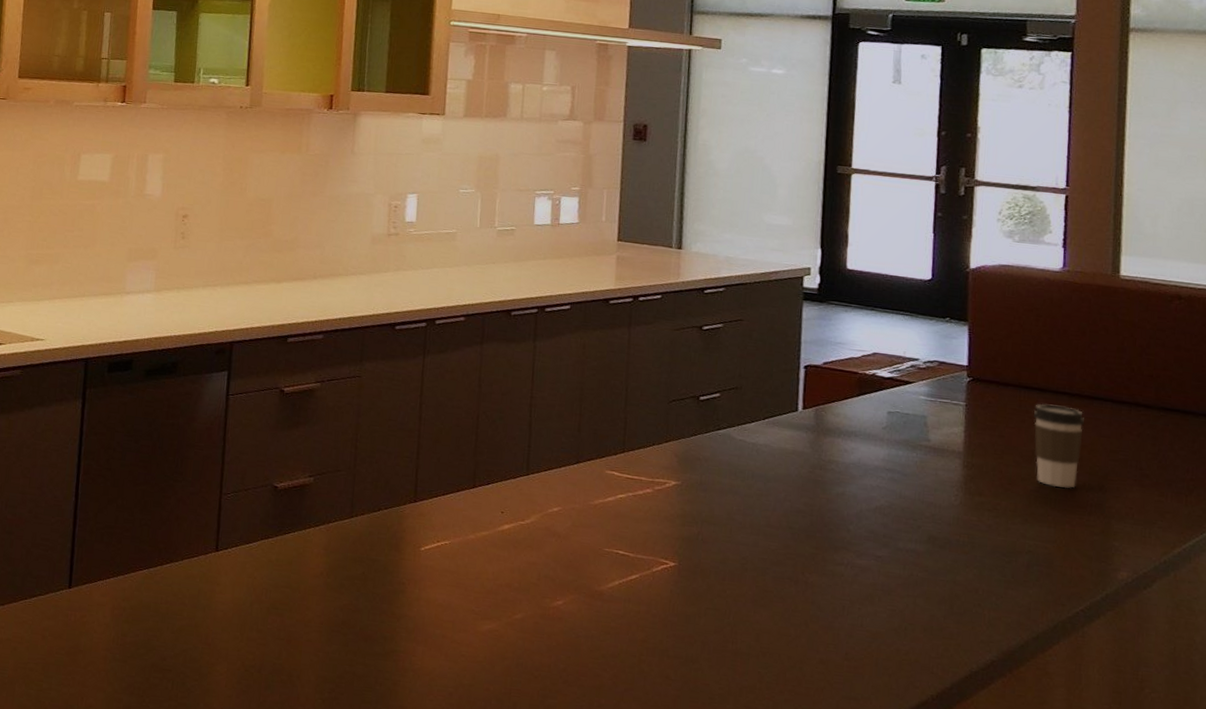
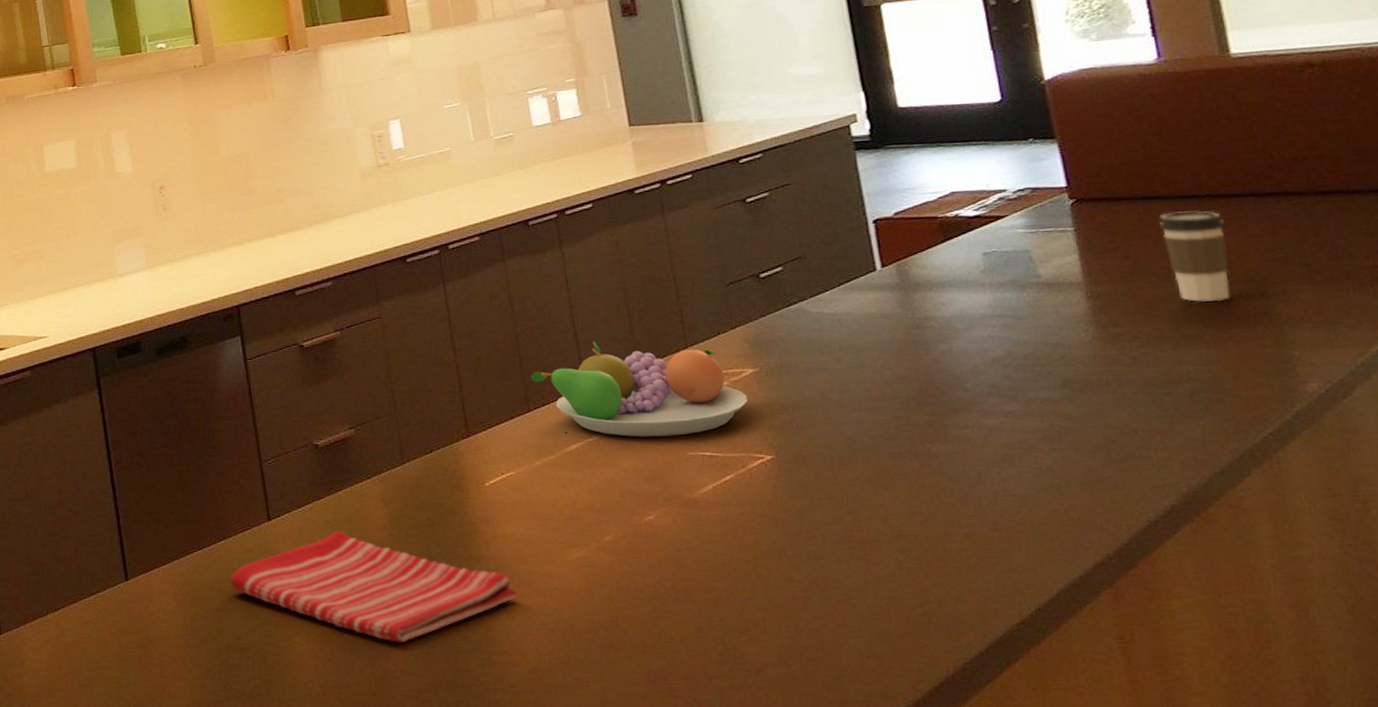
dish towel: none [167,570,427,686] -> present [229,530,517,643]
fruit bowl: none [483,433,666,532] -> present [531,342,748,437]

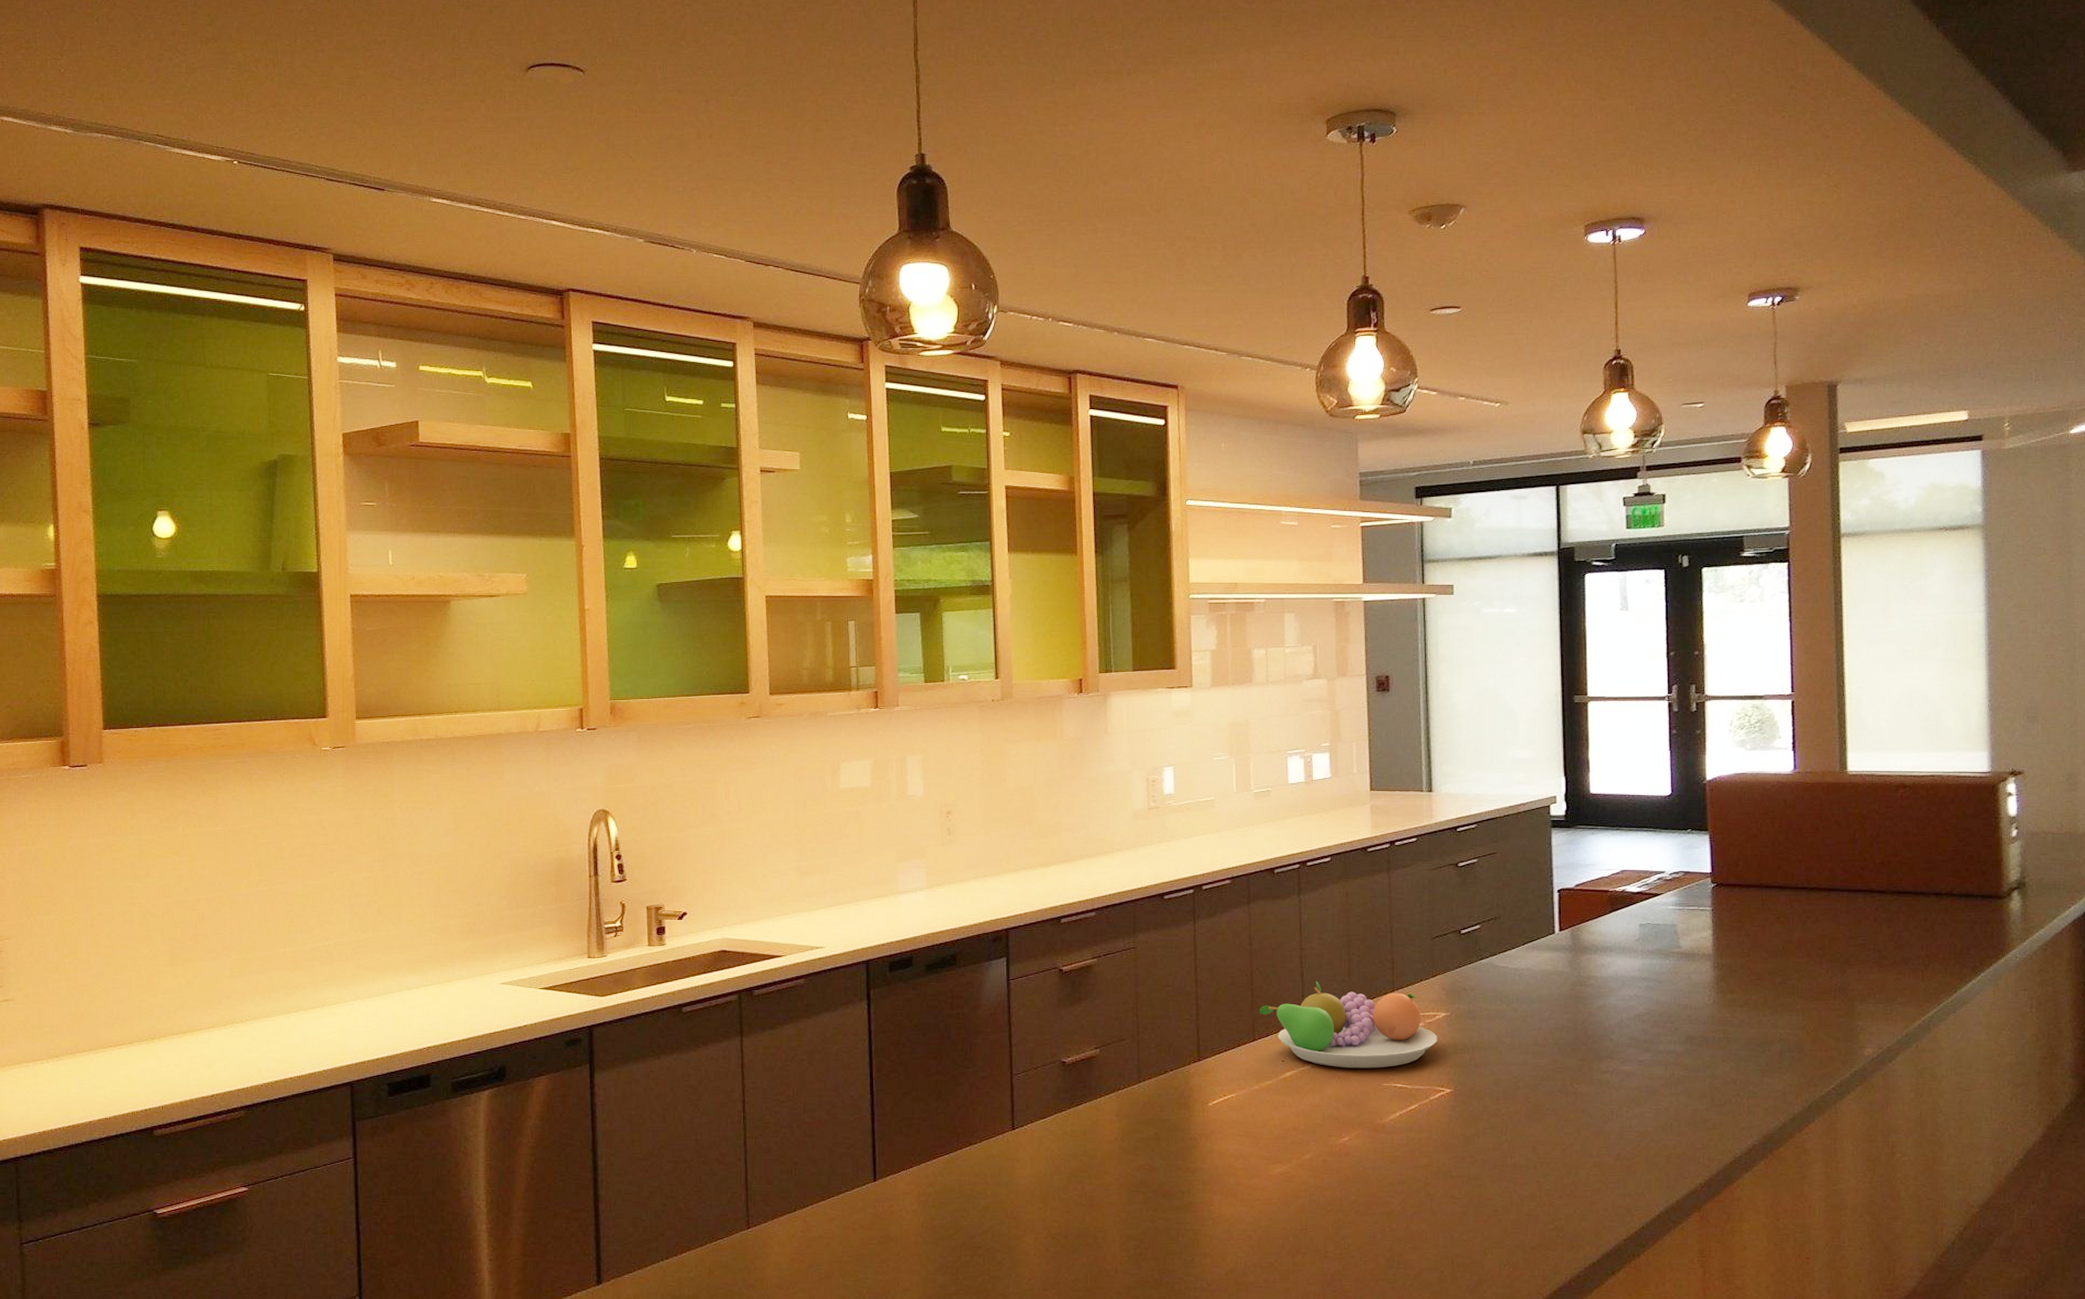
dish towel: present [229,530,517,643] -> none [971,1141,1224,1245]
coffee cup: present [1159,210,1231,302] -> none [1775,900,1823,976]

